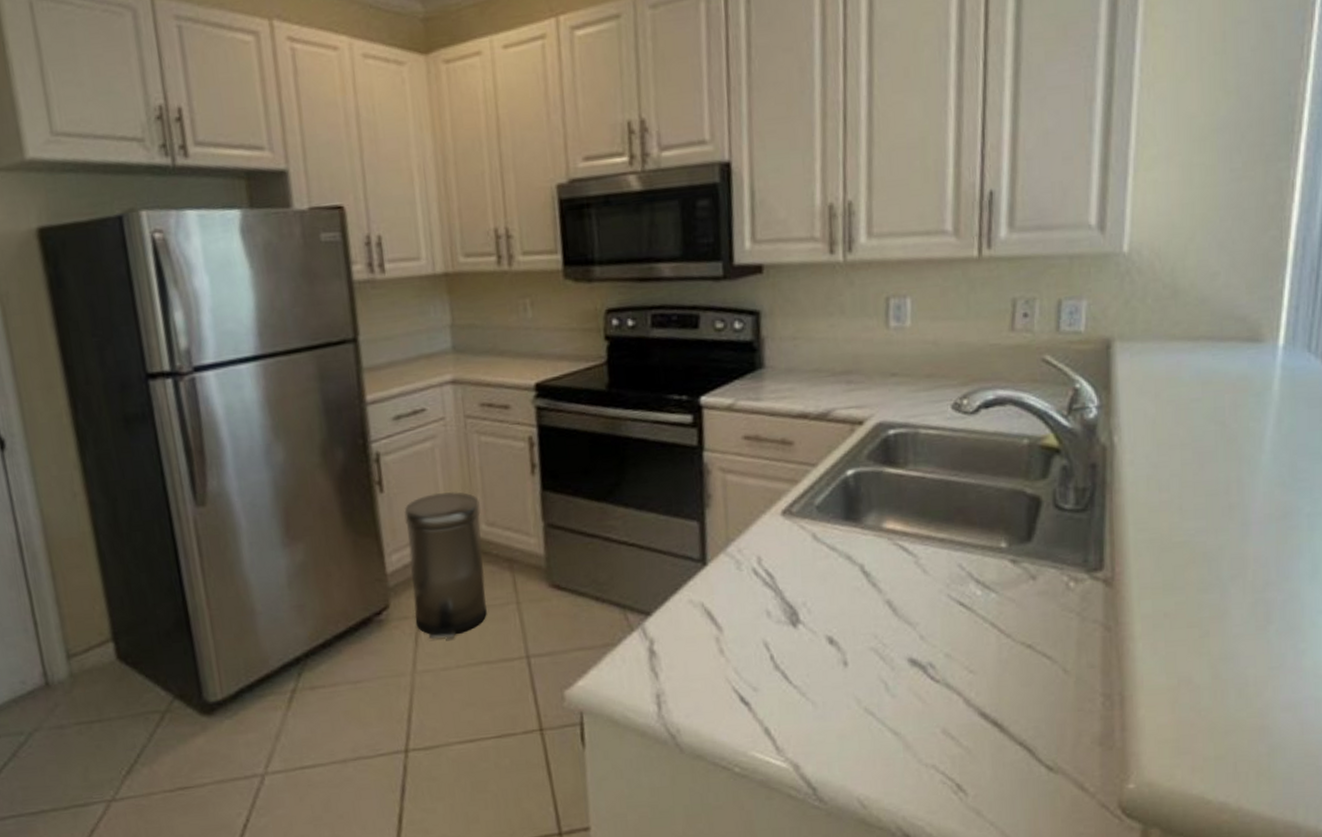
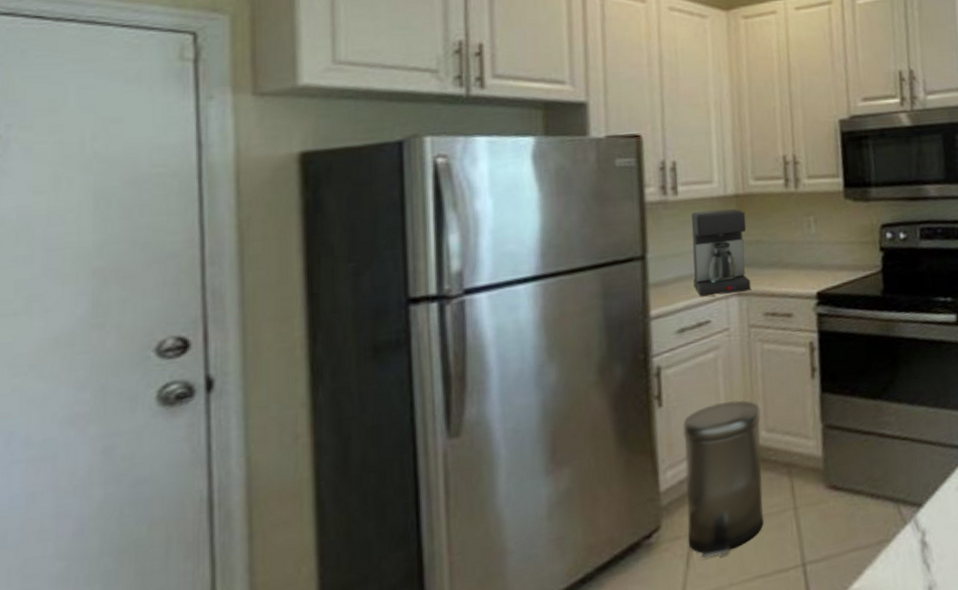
coffee maker: none [400,288,466,384] -> present [691,208,752,297]

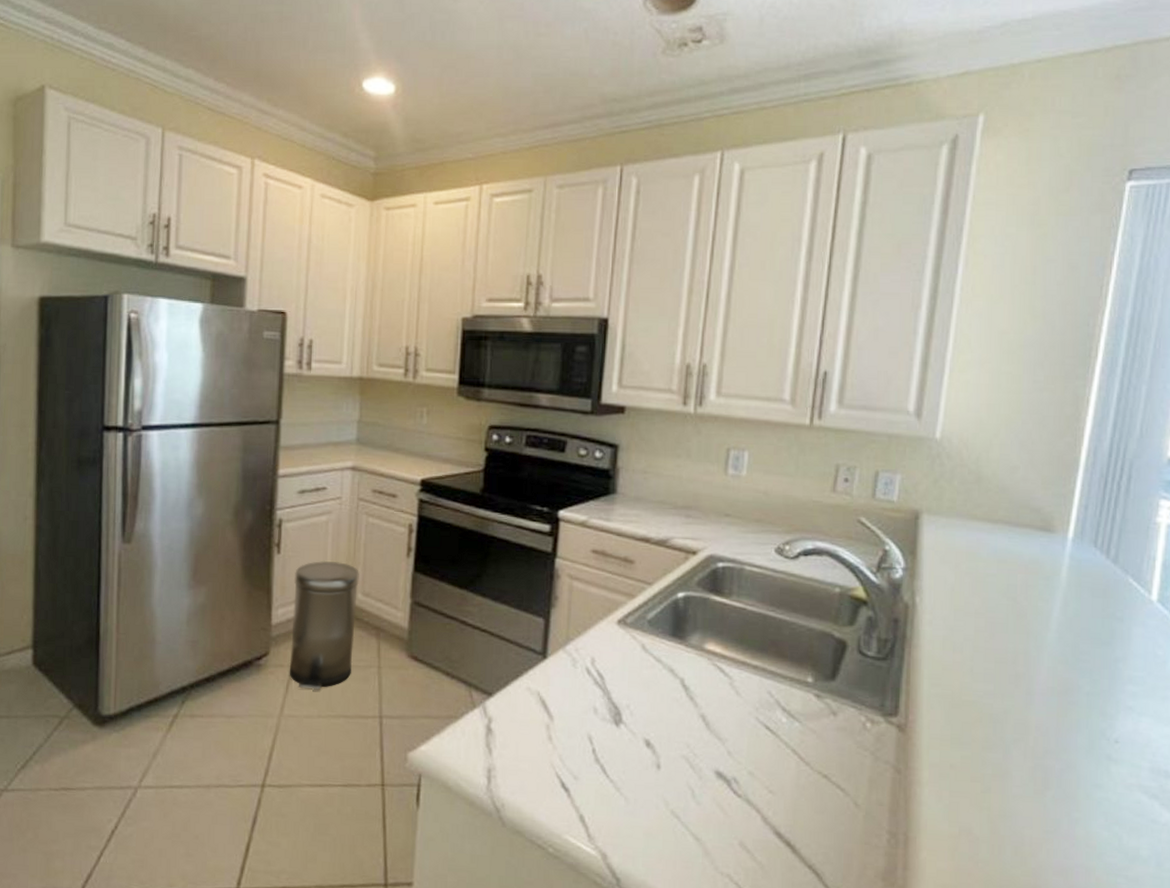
coffee maker: present [691,208,752,297] -> none [316,389,367,467]

